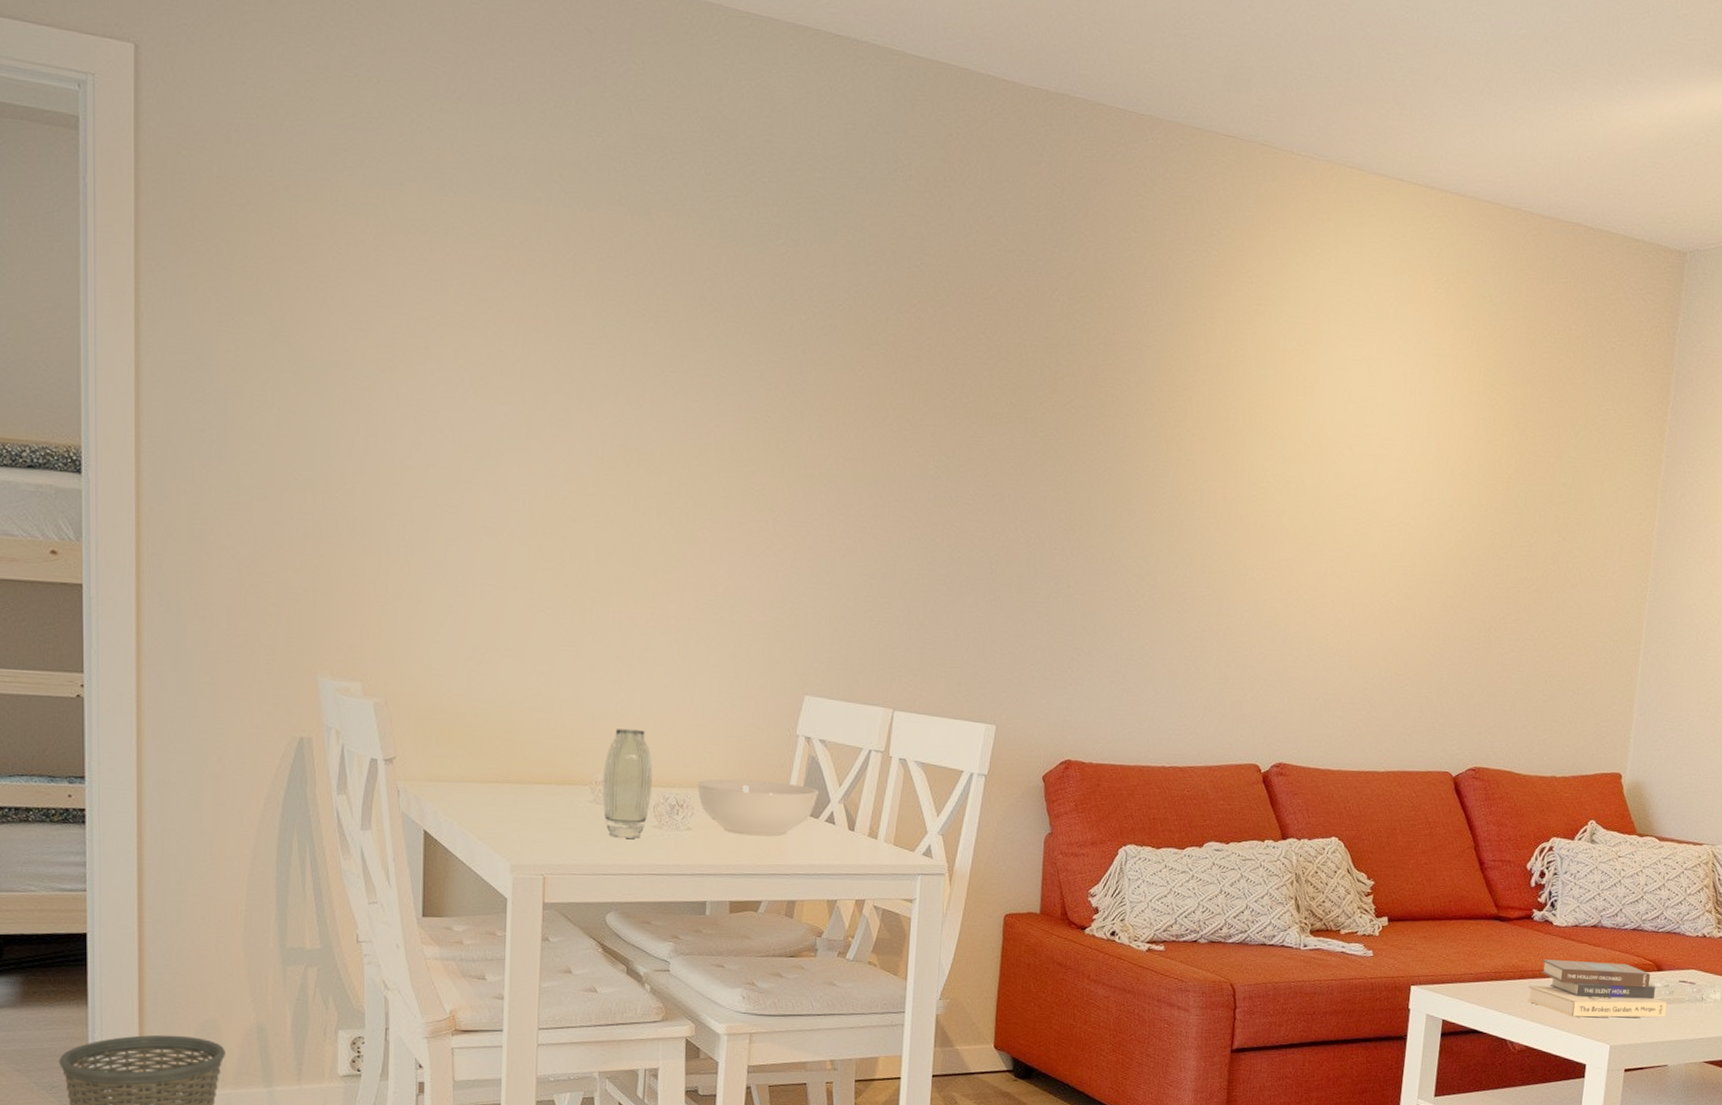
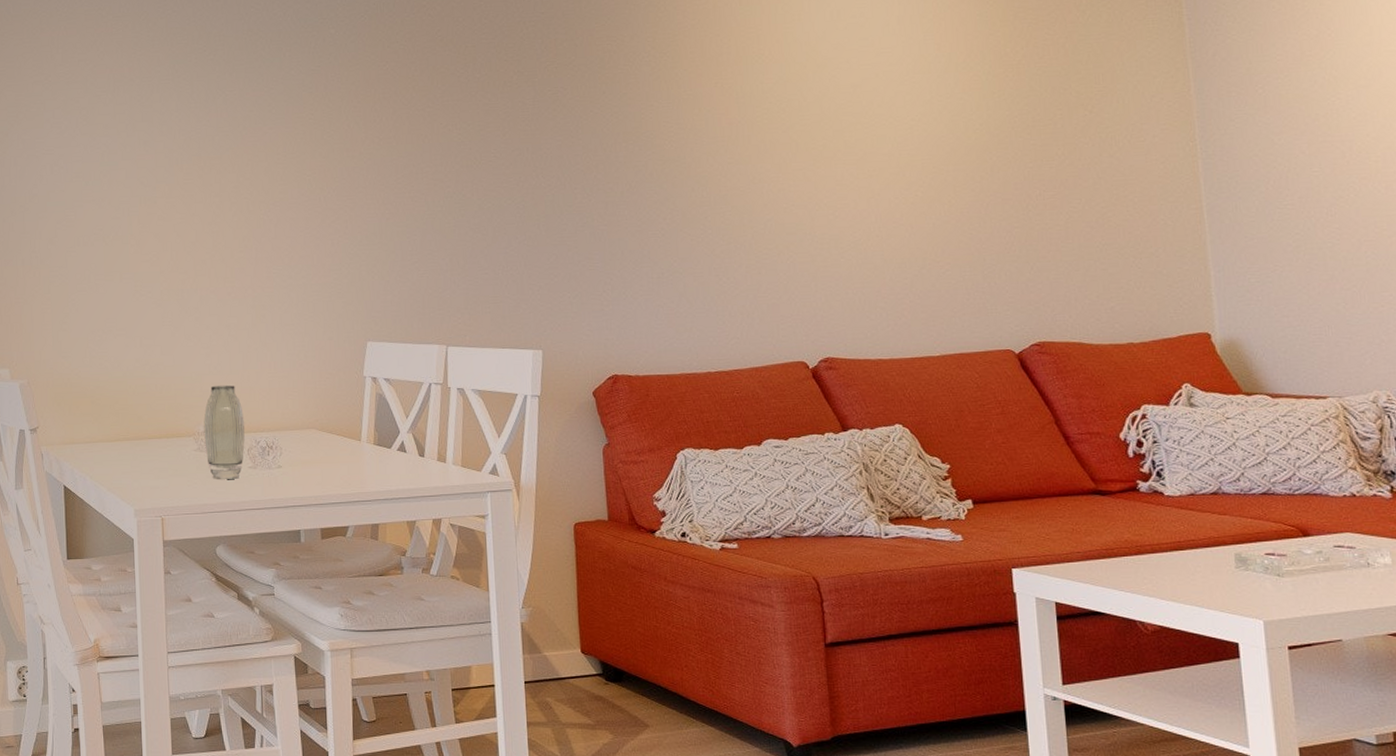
bowl: present [697,779,820,837] -> none [282,419,389,468]
books: present [1527,959,1667,1018] -> none [1150,531,1326,592]

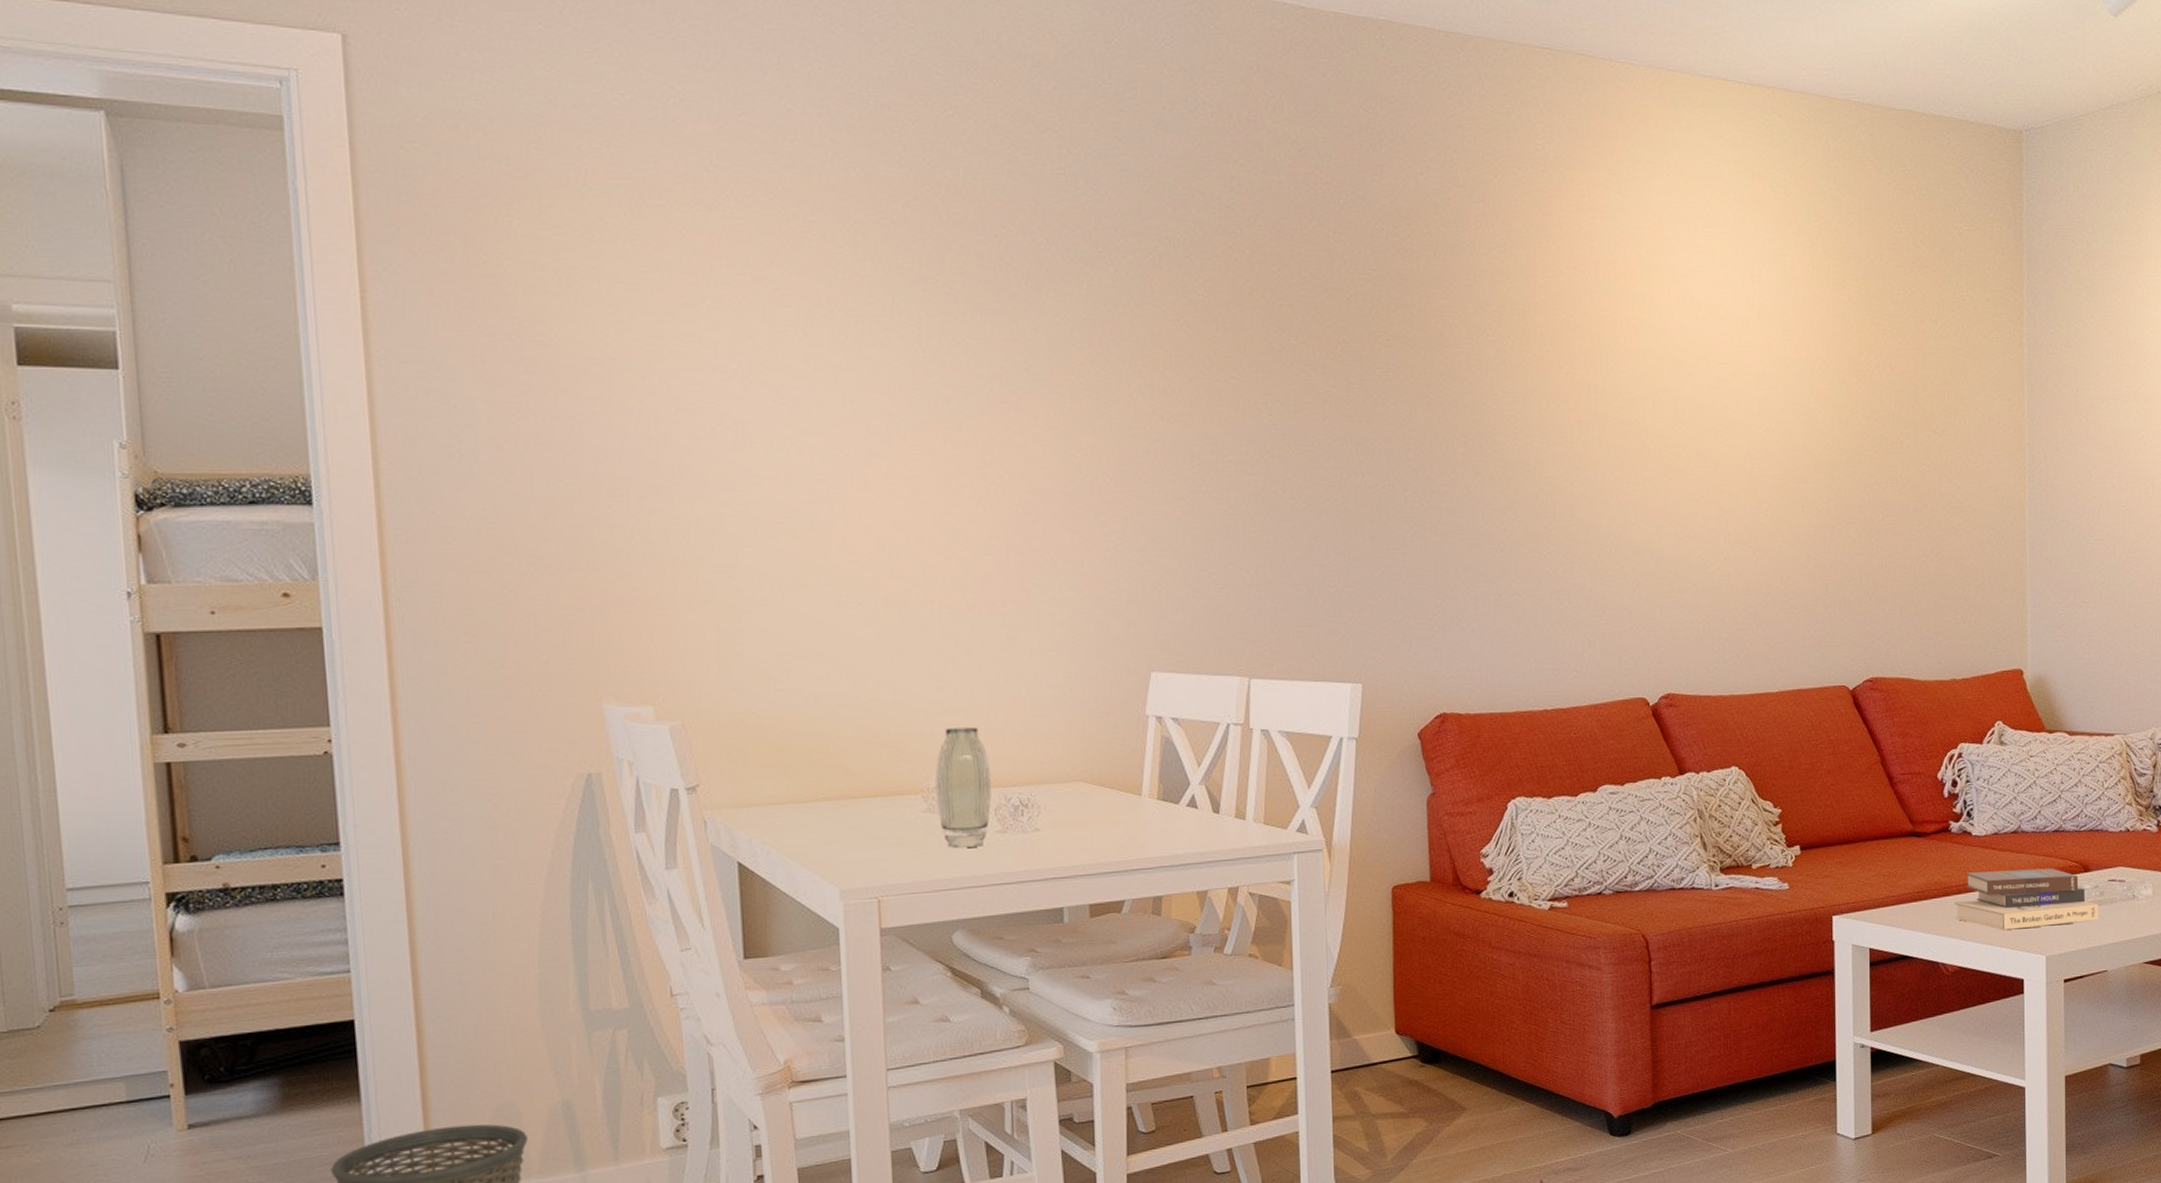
books: none [1150,531,1326,592] -> present [1955,868,2099,930]

